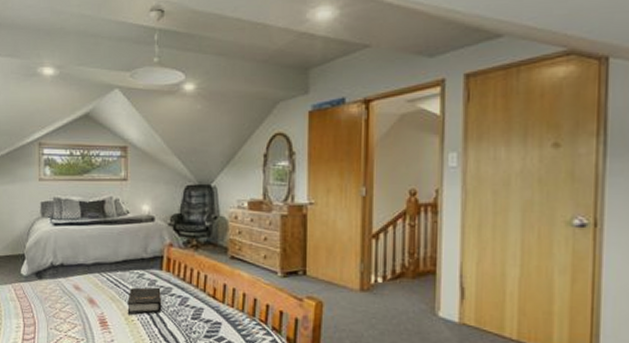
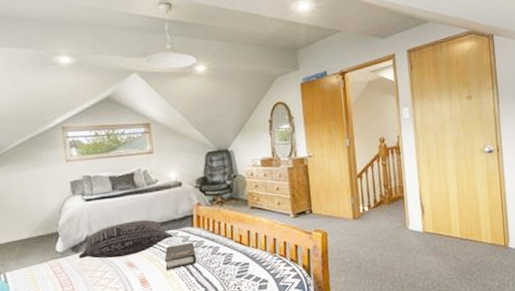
pillow: none [41,253,138,292] -> present [78,219,173,259]

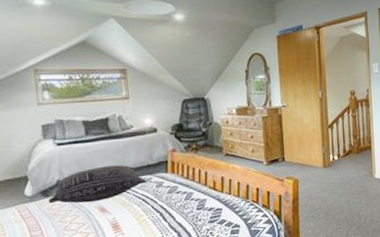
hardback book: present [164,242,197,271] -> none [137,187,170,216]

